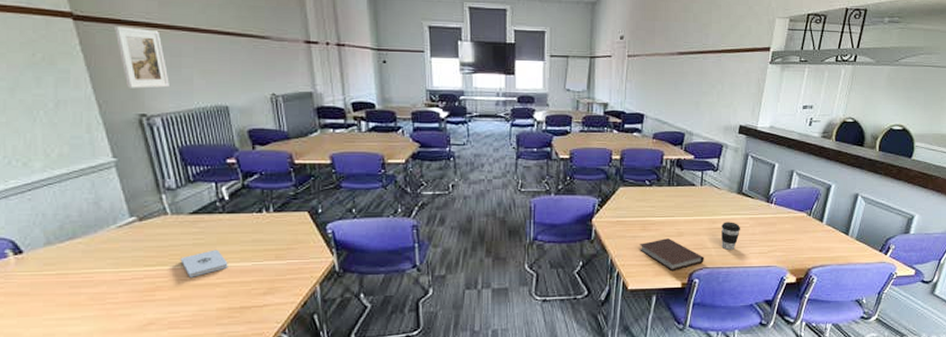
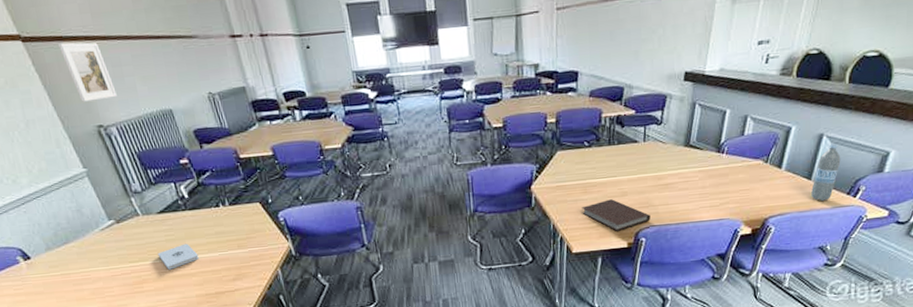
coffee cup: present [722,222,741,250] -> none [668,176,690,206]
water bottle: none [849,204,874,257] -> present [811,144,841,202]

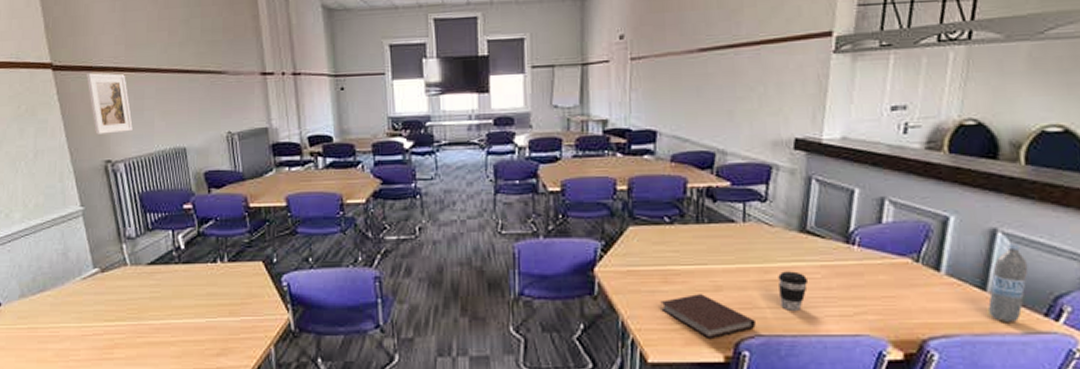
notepad: present [157,243,199,270] -> none [137,304,183,334]
coffee cup: none [668,176,690,206] -> present [778,271,809,310]

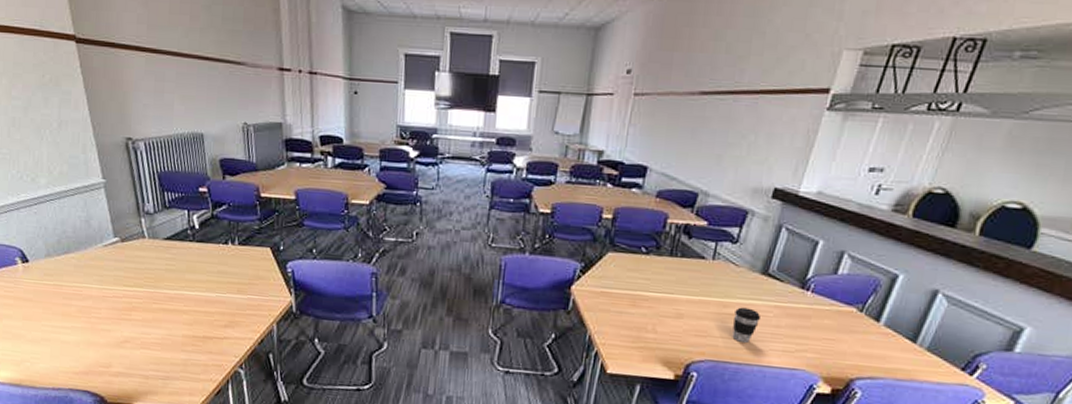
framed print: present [87,73,133,135] -> none [109,50,153,112]
notebook: present [660,294,756,338] -> none [625,318,707,359]
water bottle: present [988,243,1029,323] -> none [914,304,959,373]

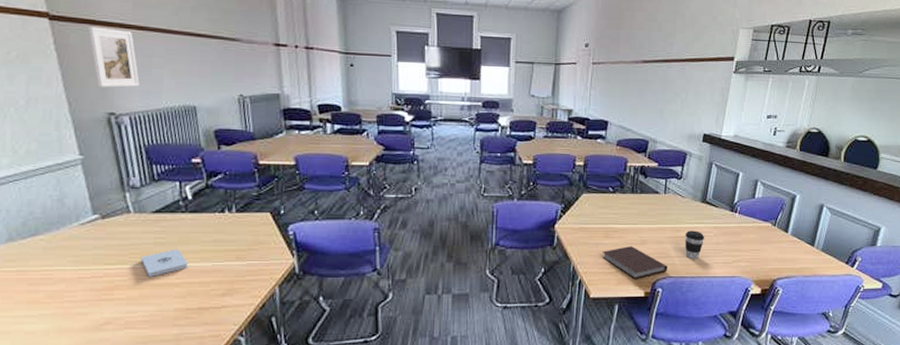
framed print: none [109,50,153,112] -> present [88,27,140,88]
notepad: none [154,276,195,302] -> present [140,249,188,277]
notebook: none [625,318,707,359] -> present [602,246,667,279]

